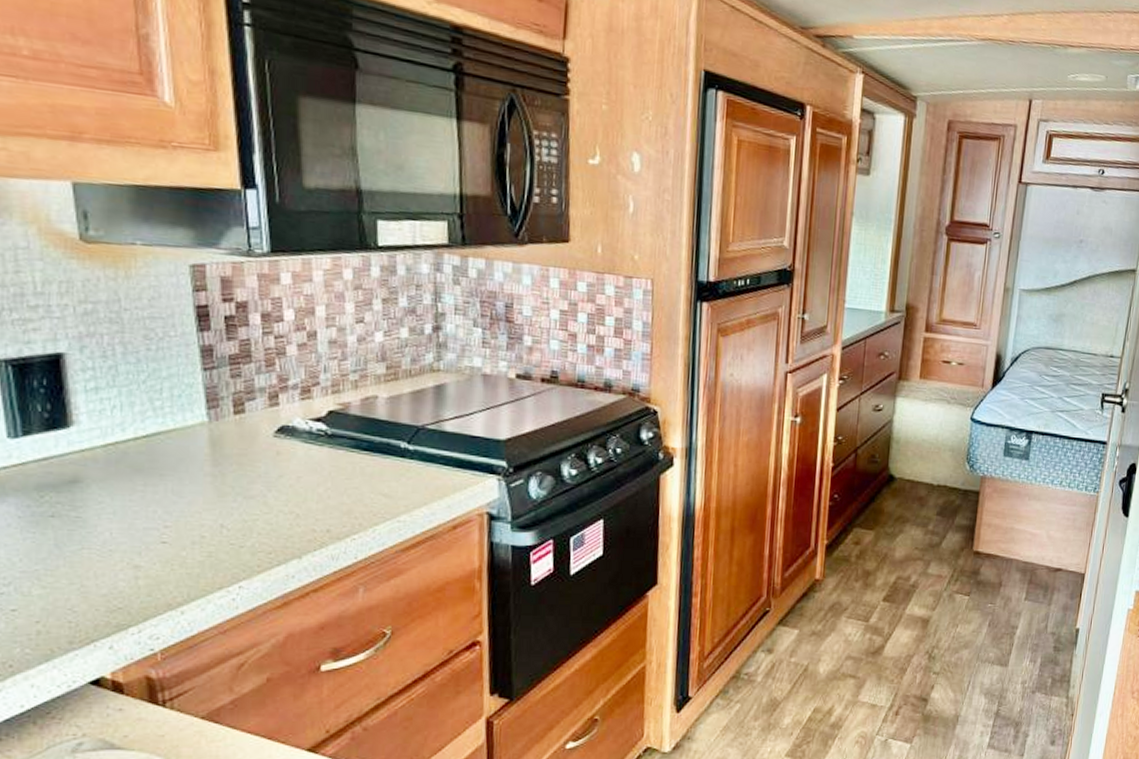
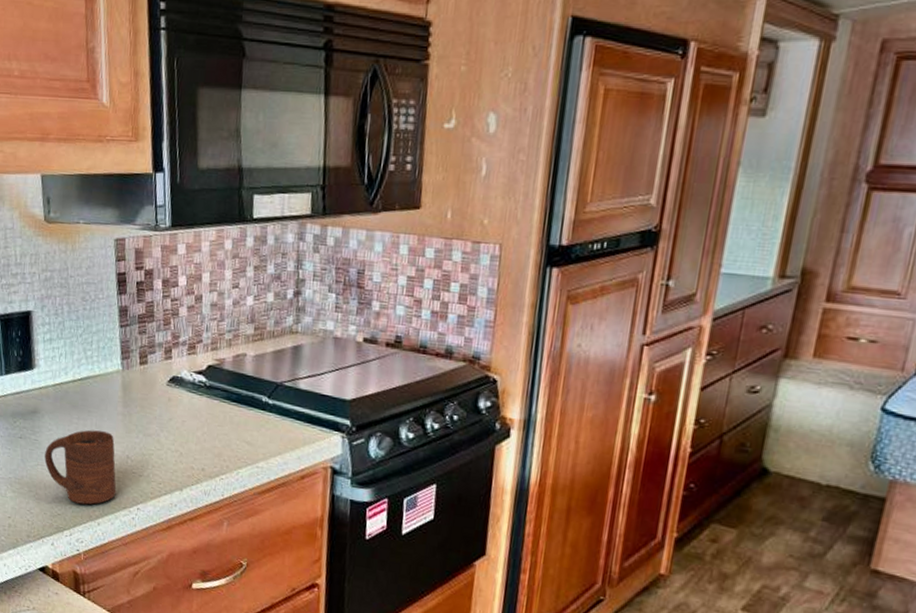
cup: none [93,497,207,591] -> present [44,429,117,505]

